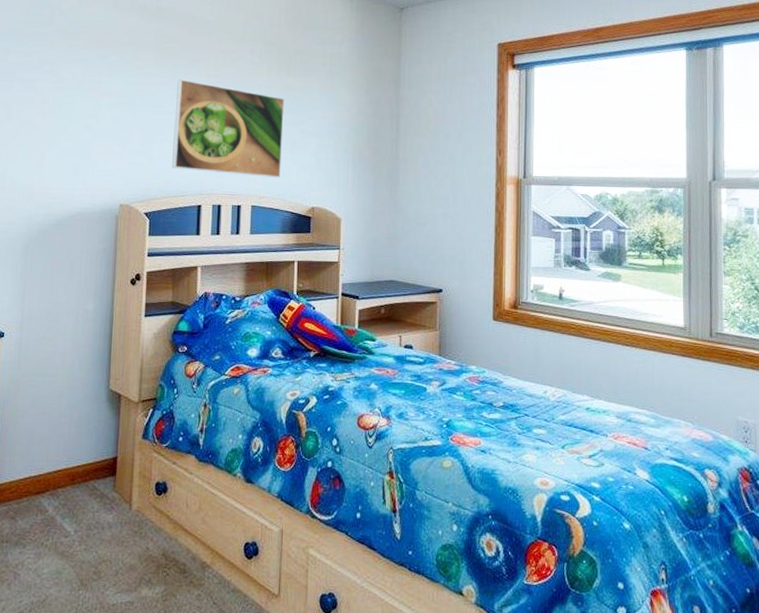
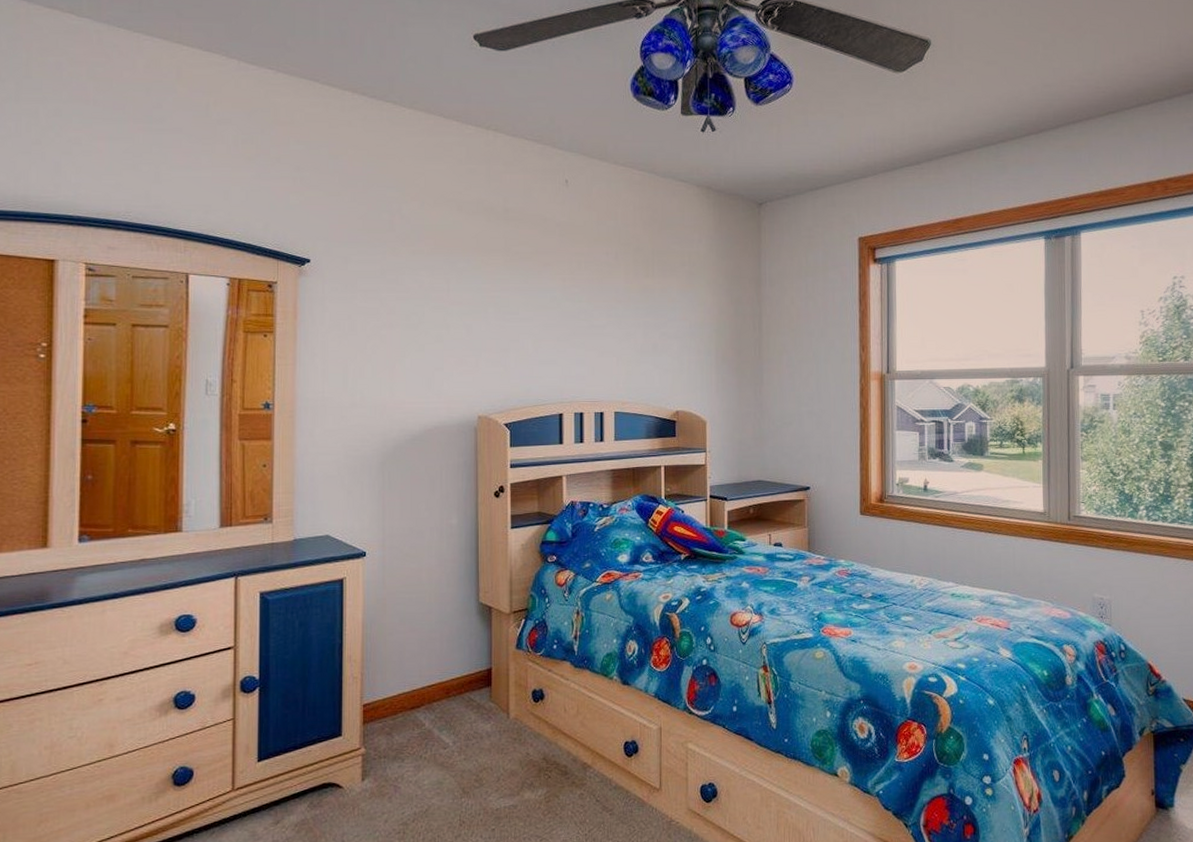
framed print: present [172,79,284,177] -> none [530,284,644,382]

